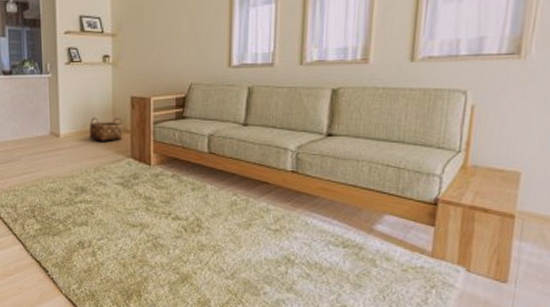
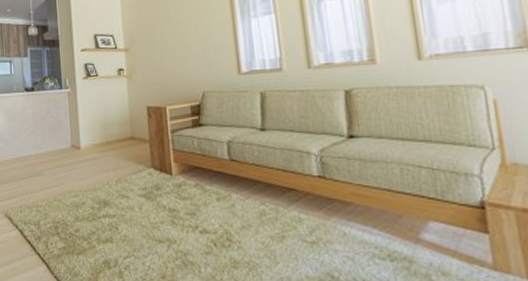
woven basket: present [89,117,124,141] -> none [108,127,143,152]

